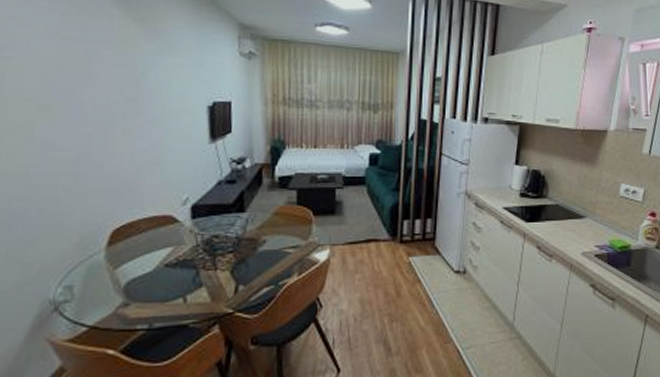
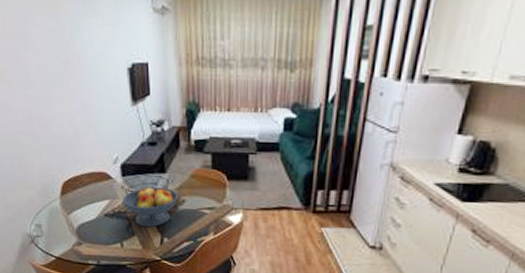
fruit bowl: none [190,229,259,275] -> present [123,187,179,228]

